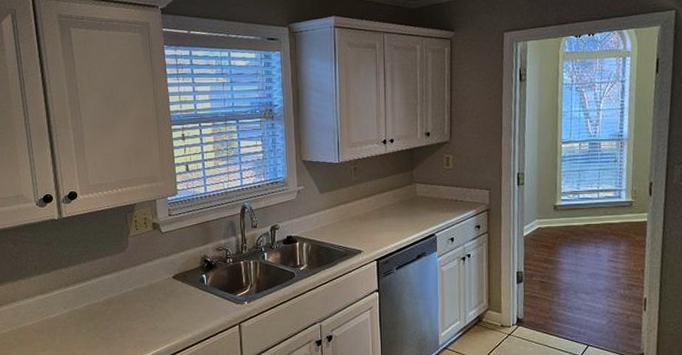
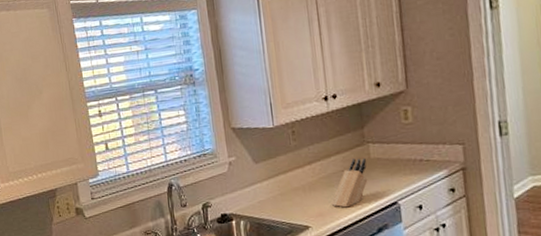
knife block: none [381,195,413,237] -> present [331,158,368,208]

